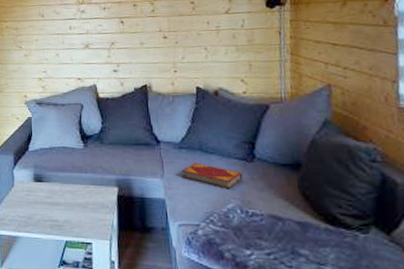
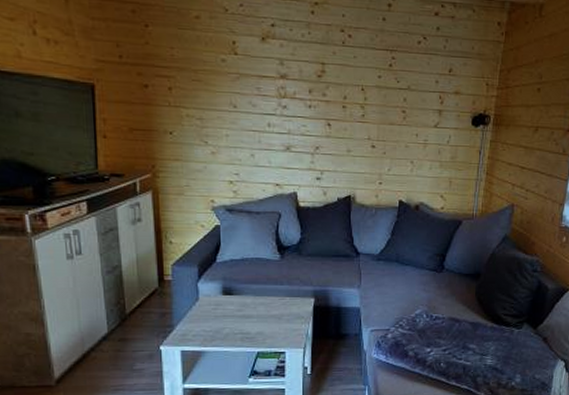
hardback book: present [181,162,243,189] -> none [377,273,432,297]

